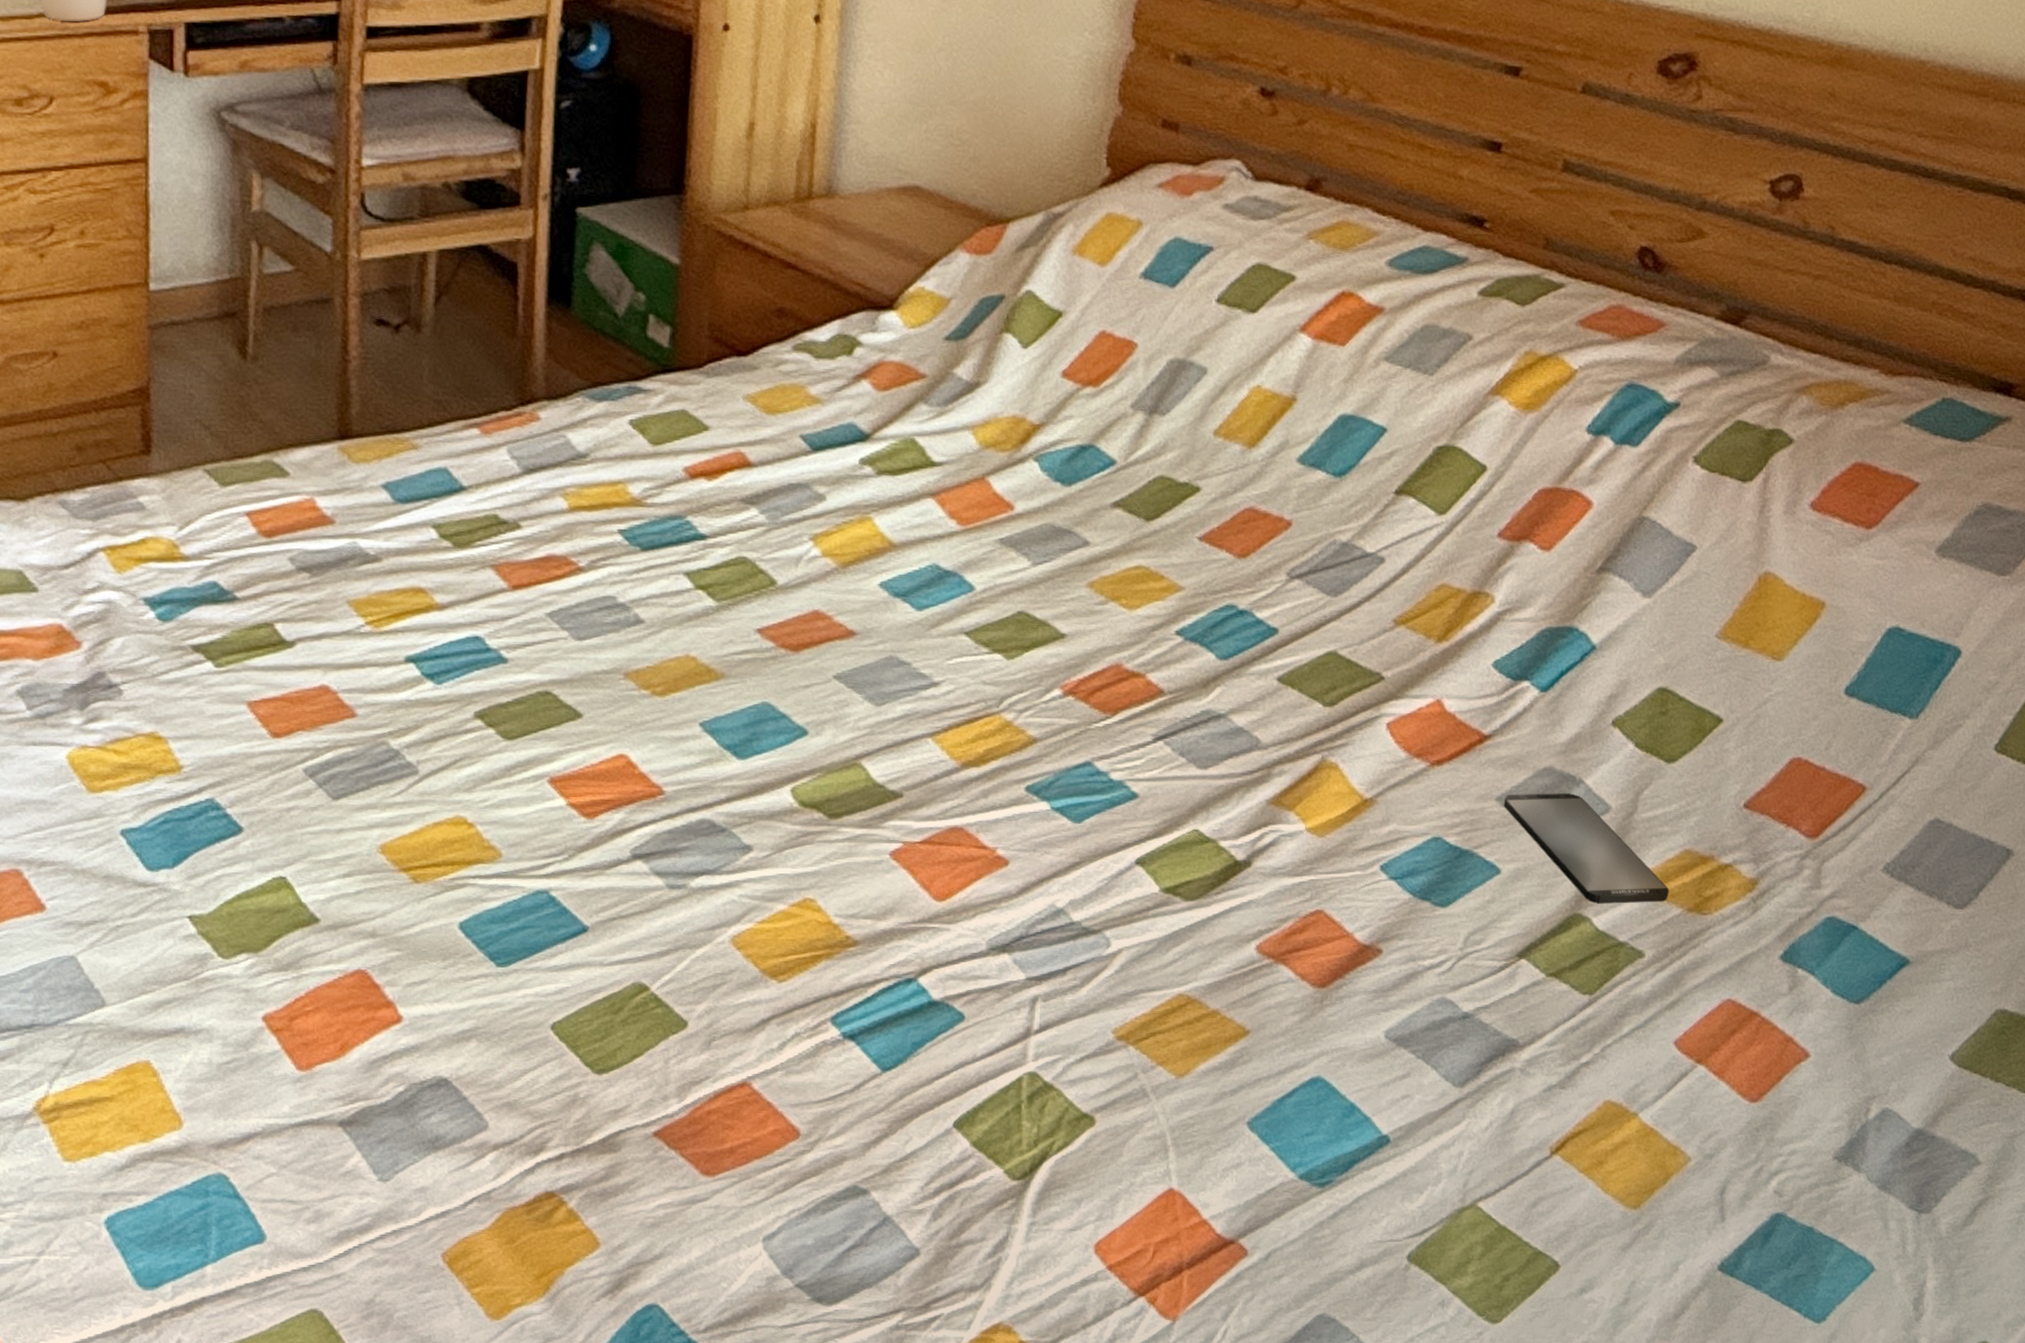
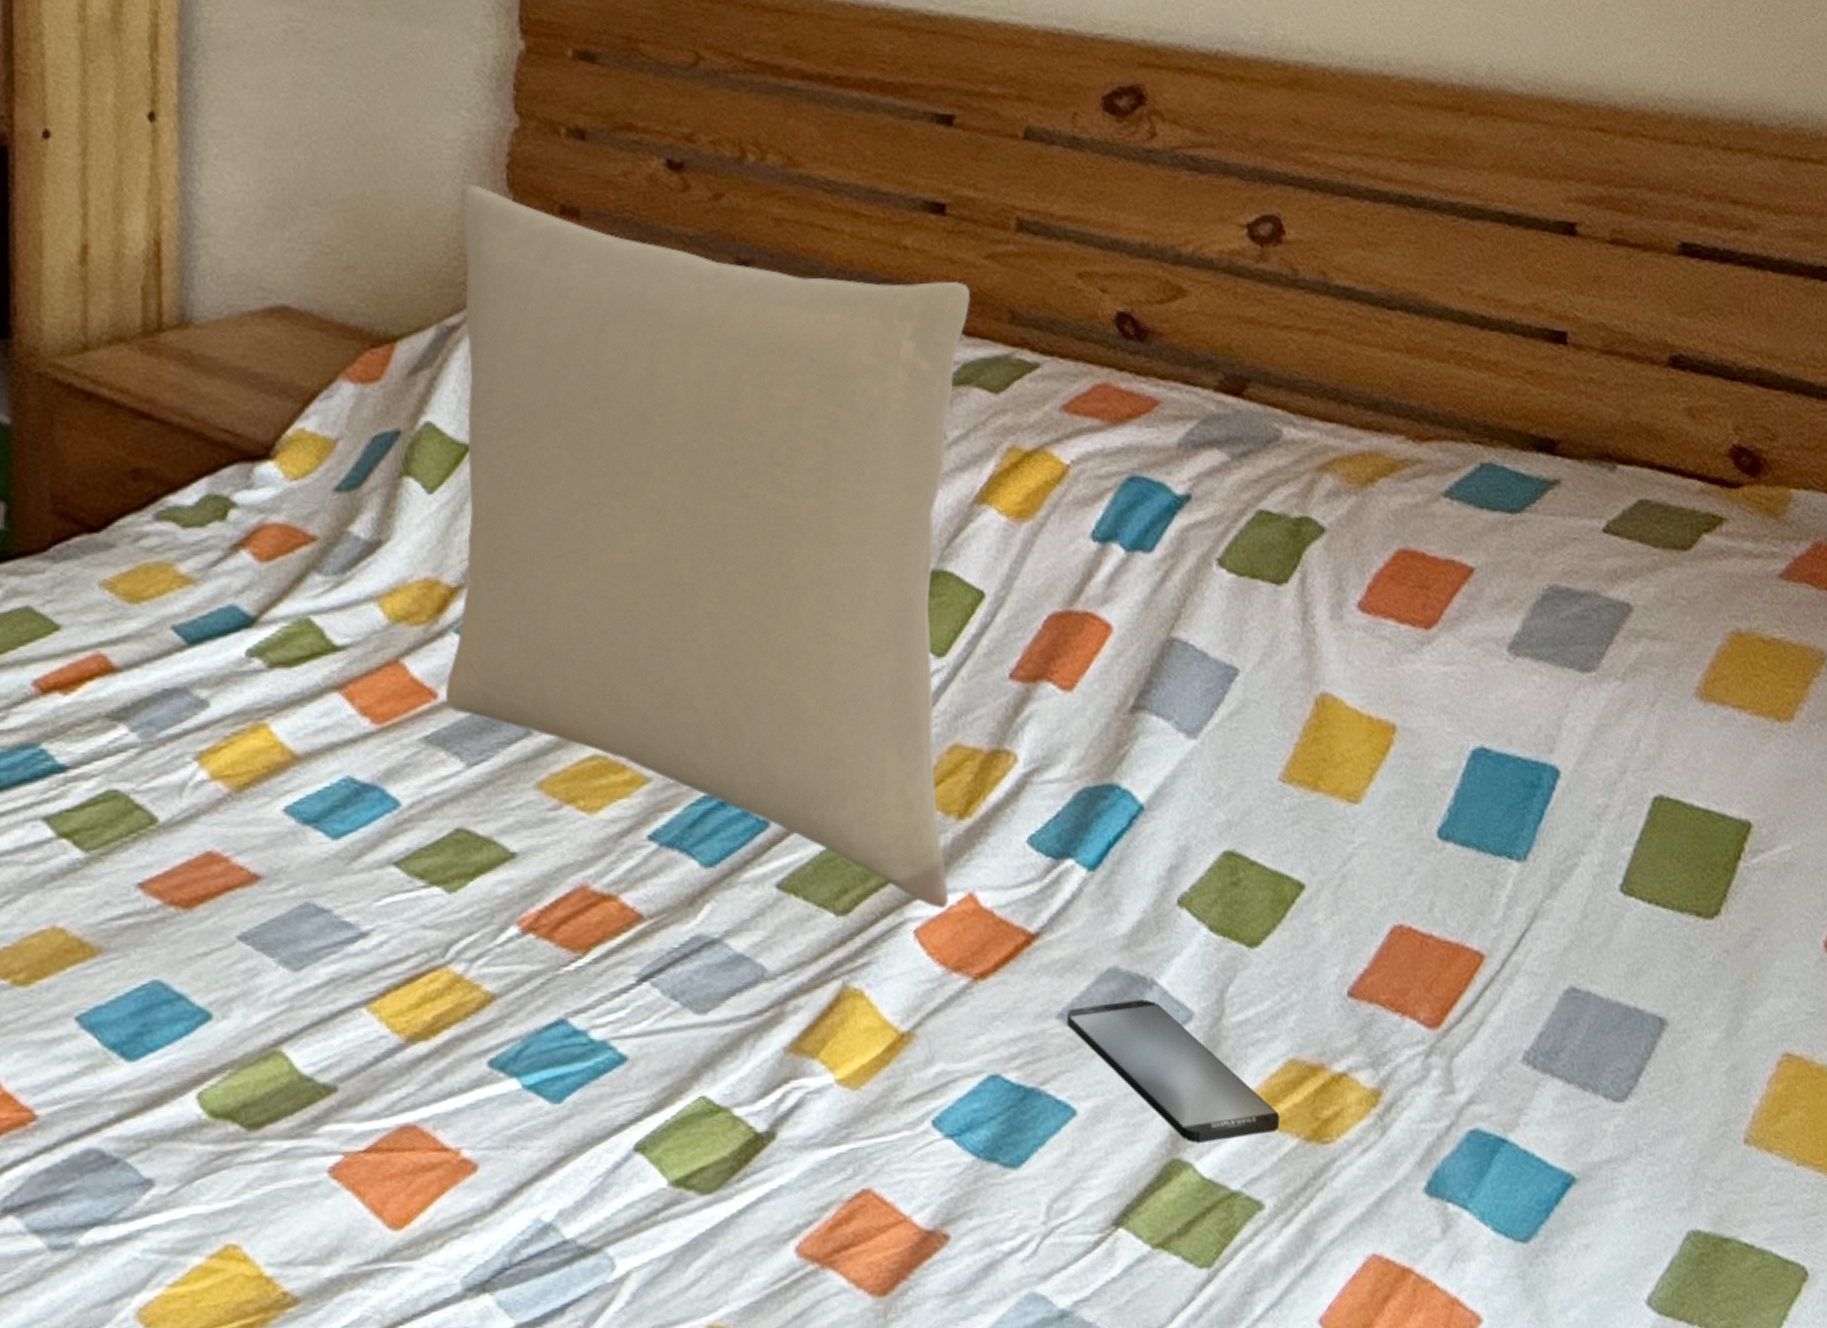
pillow: none [1021,96,1513,710] -> present [446,185,971,910]

